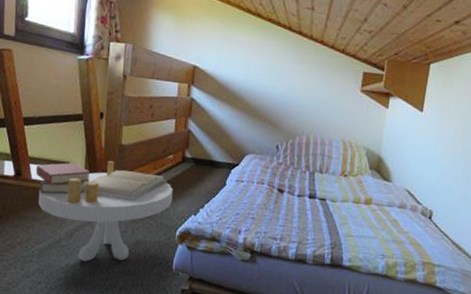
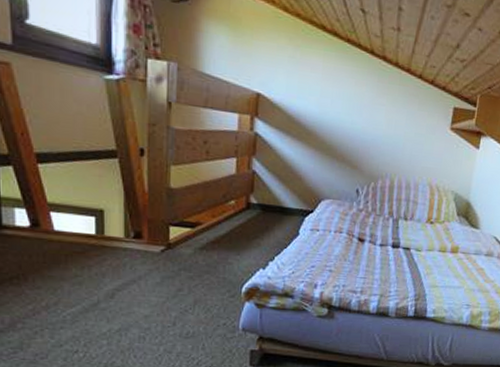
side table: present [35,160,173,262] -> none [58,207,237,325]

